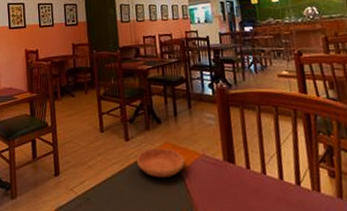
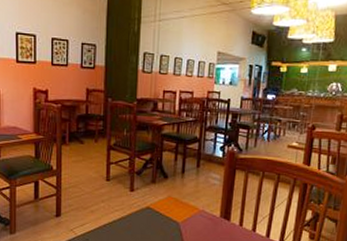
saucer: present [136,148,185,178] -> none [138,200,184,227]

